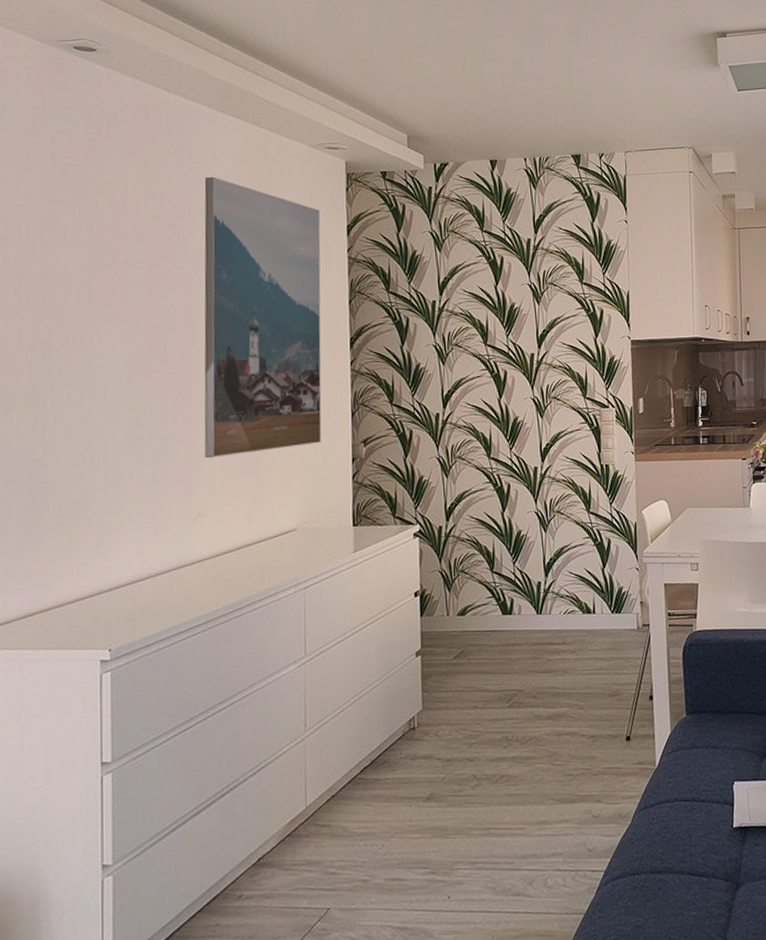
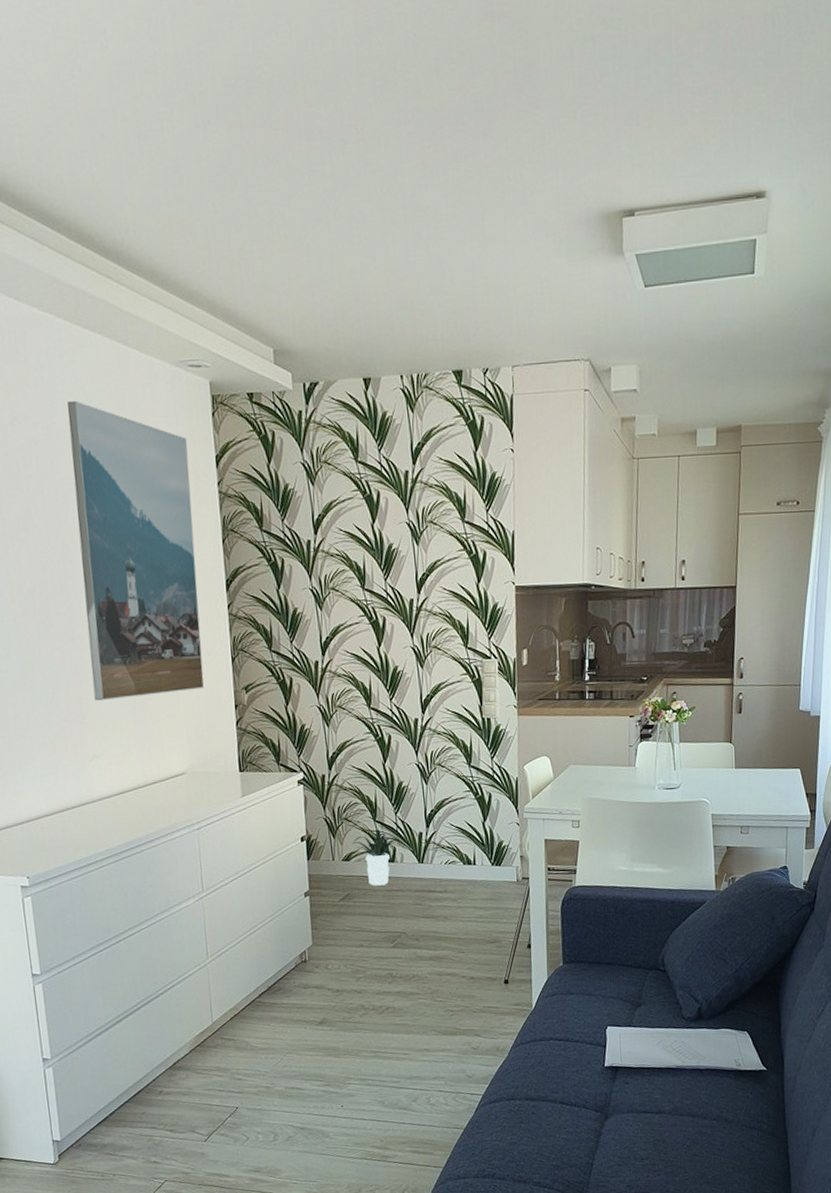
potted plant: none [468,580,524,641] -> present [352,829,406,886]

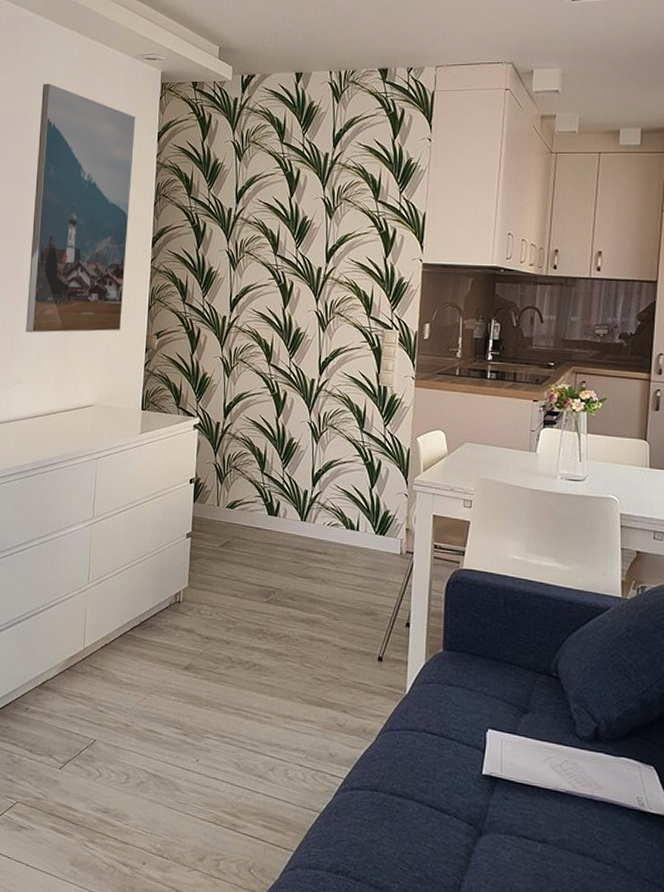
potted plant: present [352,829,406,886] -> none [238,481,290,538]

